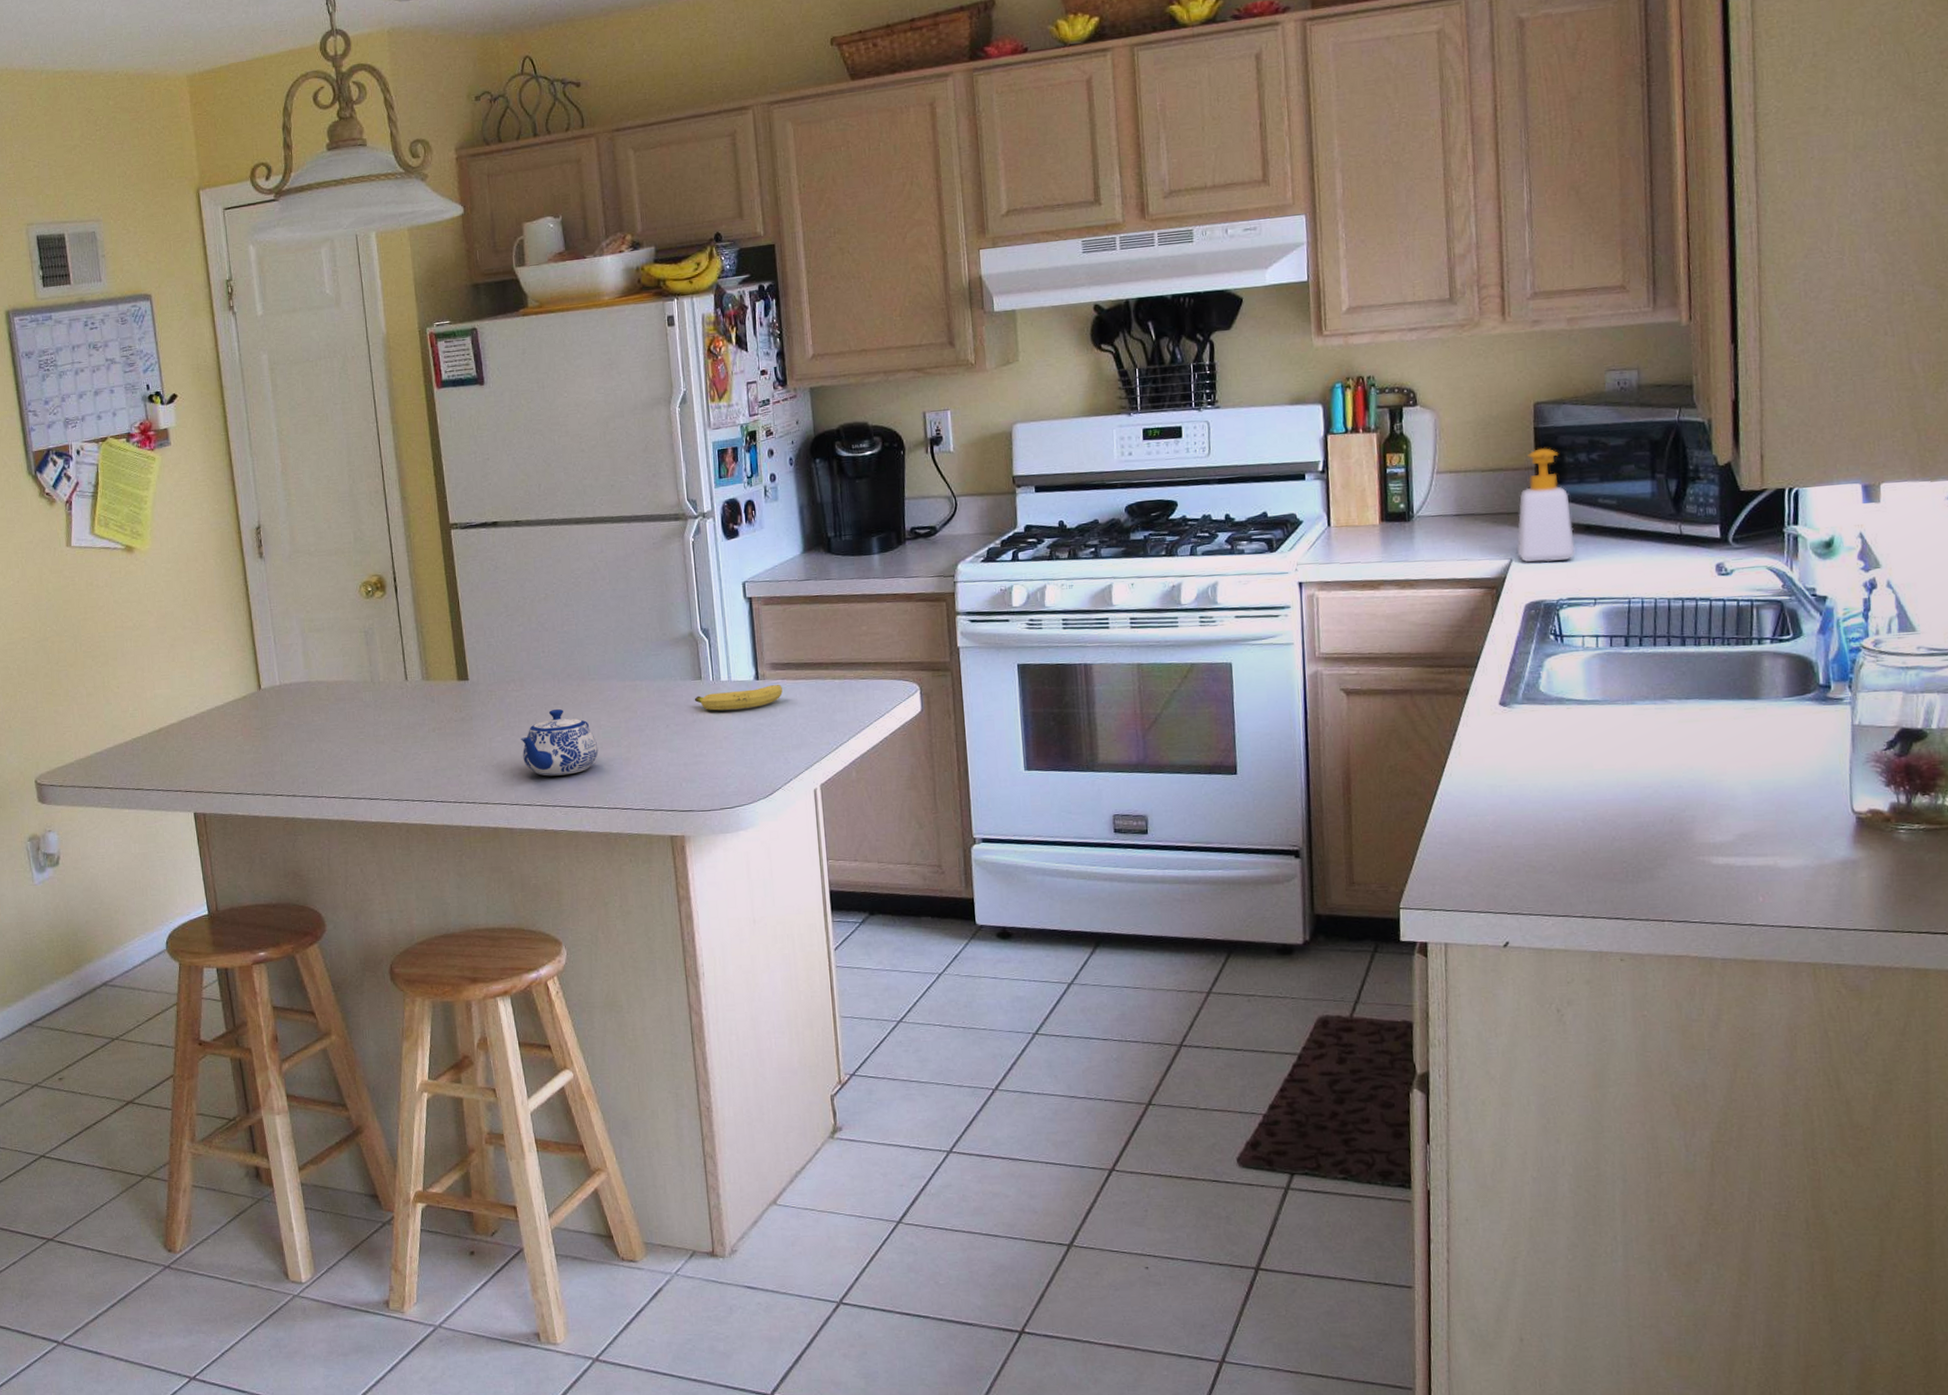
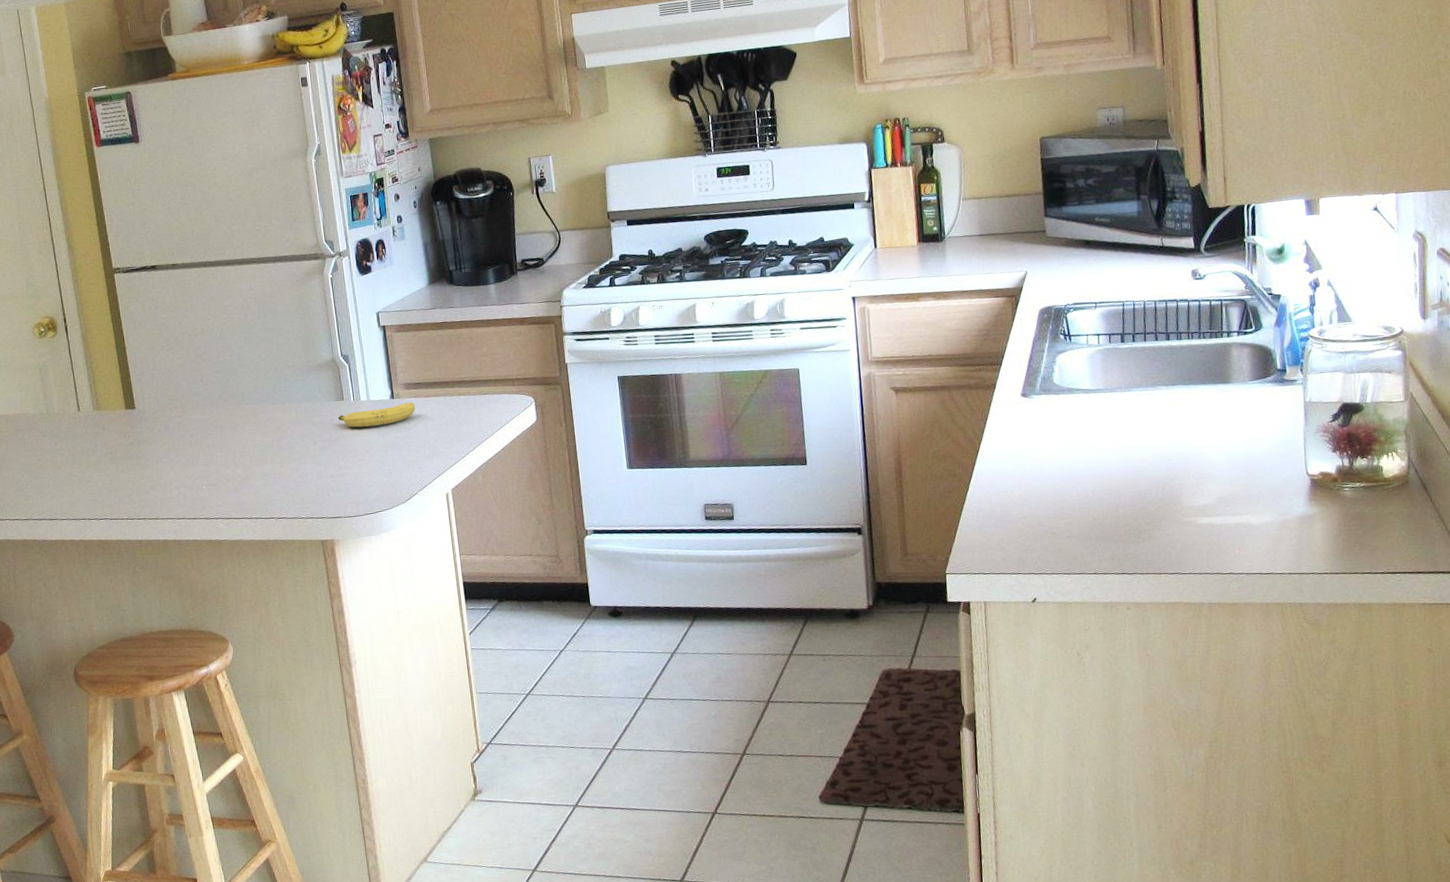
teapot: present [520,708,599,776] -> none [184,431,255,492]
soap bottle: present [1517,448,1576,563] -> none [1030,176,1078,274]

